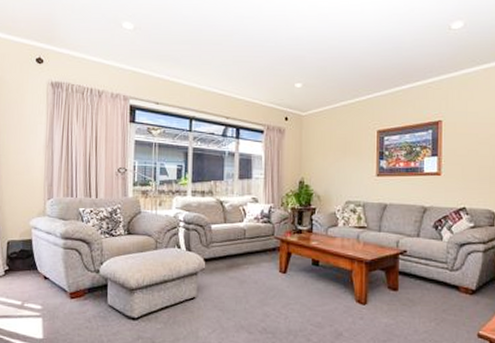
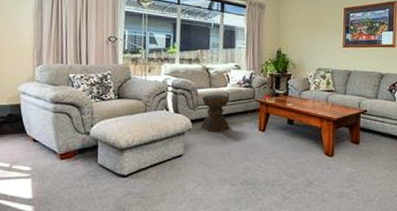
stool: none [214,230,246,273] -> present [200,94,229,132]

